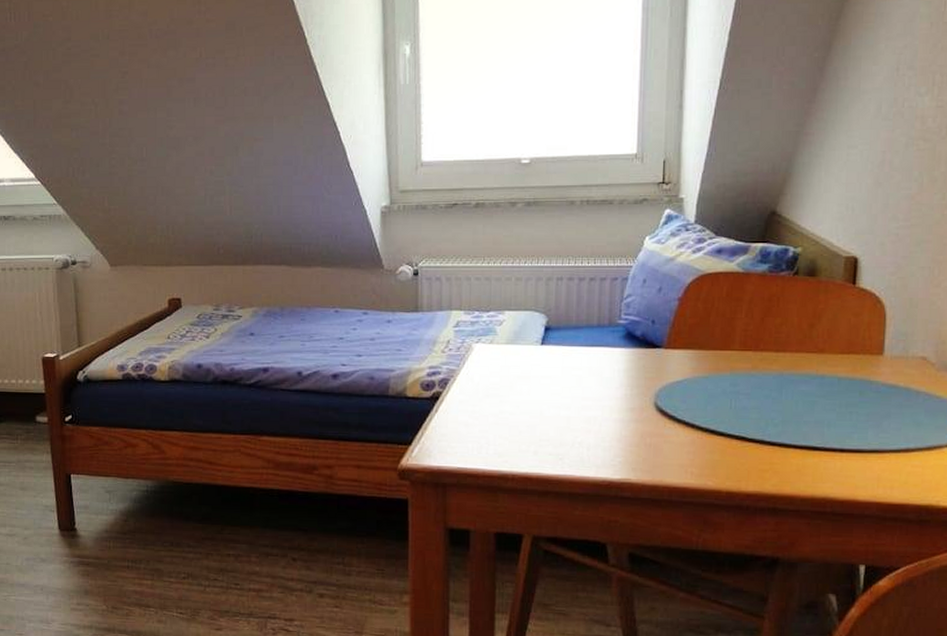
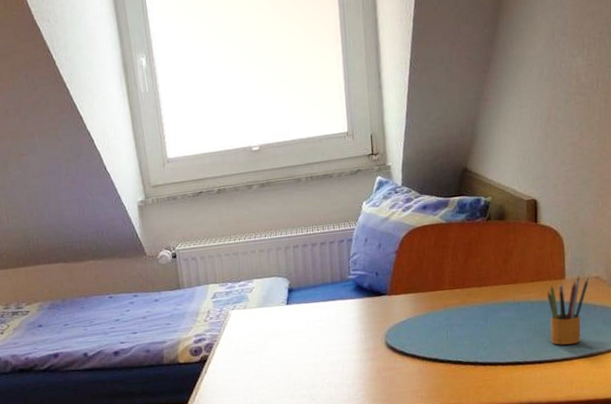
pencil box: none [857,354,913,435] -> present [547,276,589,345]

